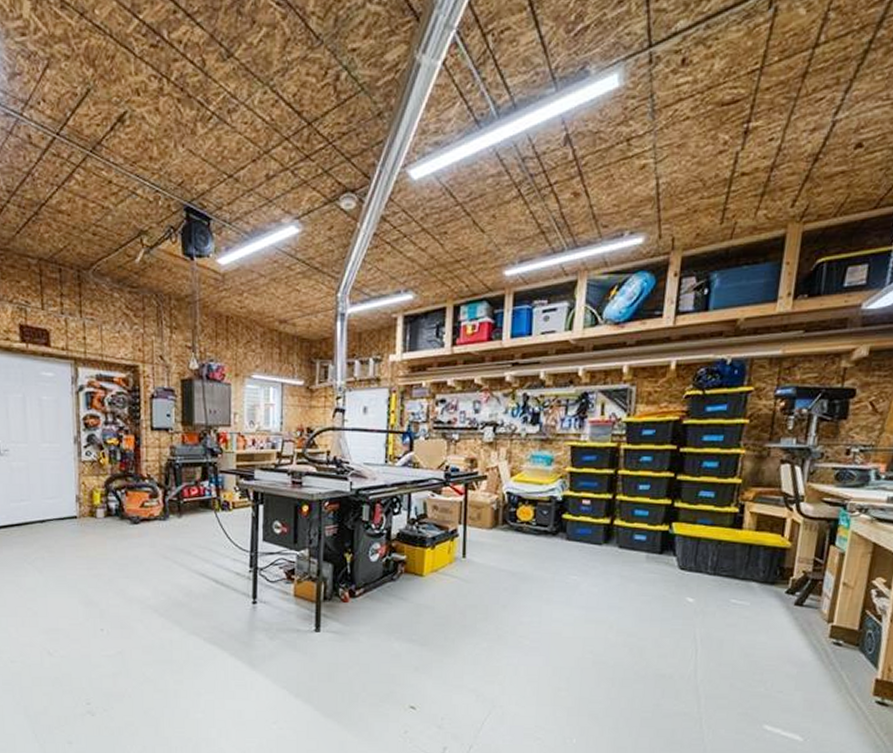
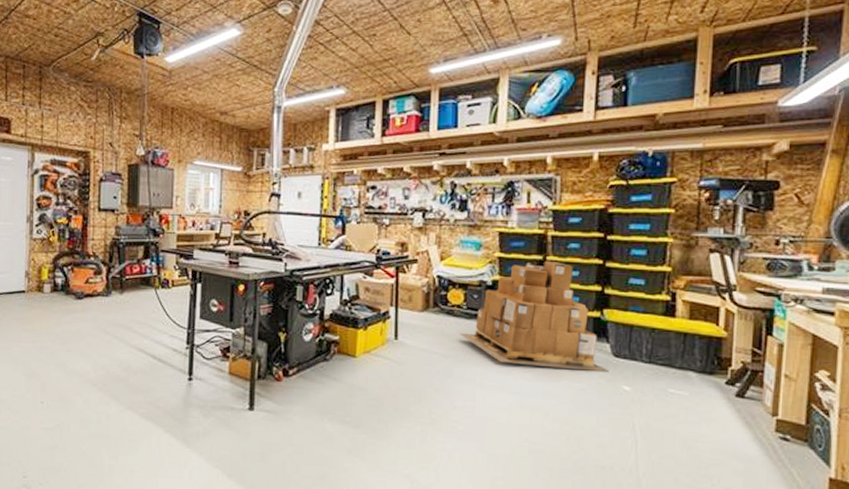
cardboard boxes: none [527,474,675,585] -> present [458,260,610,373]

